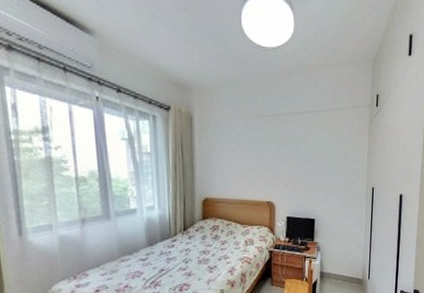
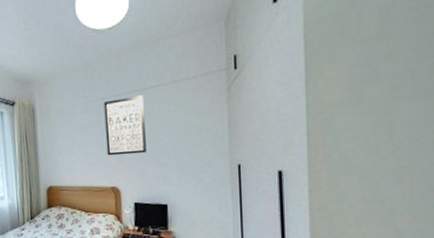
wall art: none [264,118,301,172] -> present [103,95,146,156]

